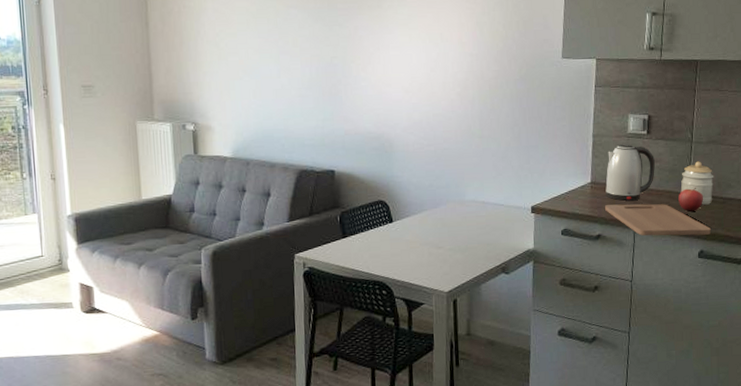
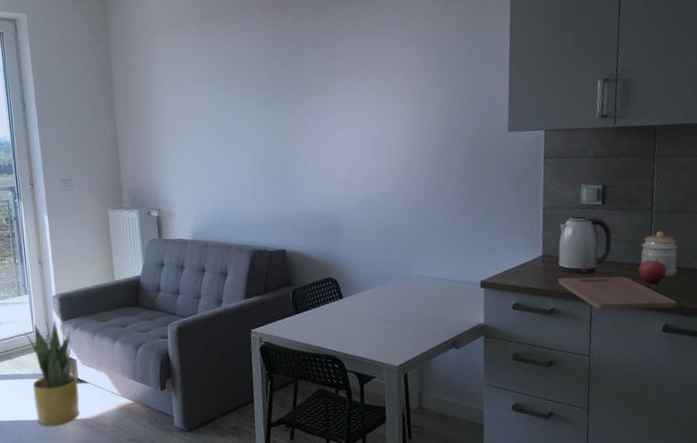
planter: none [30,241,96,363] -> present [24,319,80,427]

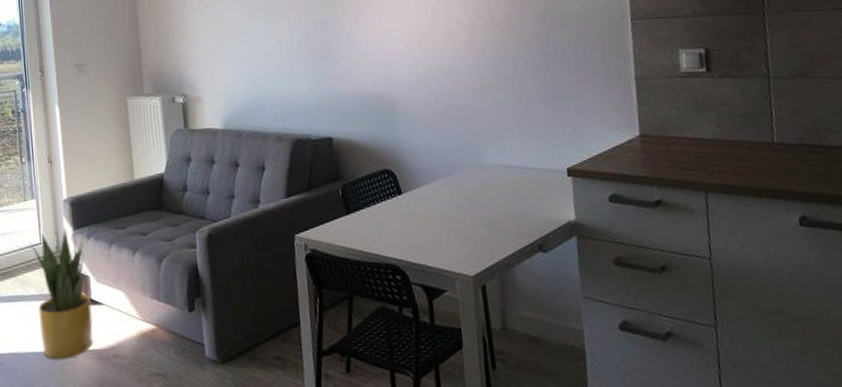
cutting board: present [557,276,676,310] -> none [661,157,813,200]
kettle: present [558,215,612,274] -> none [657,85,724,156]
fruit: present [638,258,668,284] -> none [760,134,797,166]
jar: present [640,231,679,277] -> none [761,101,809,157]

